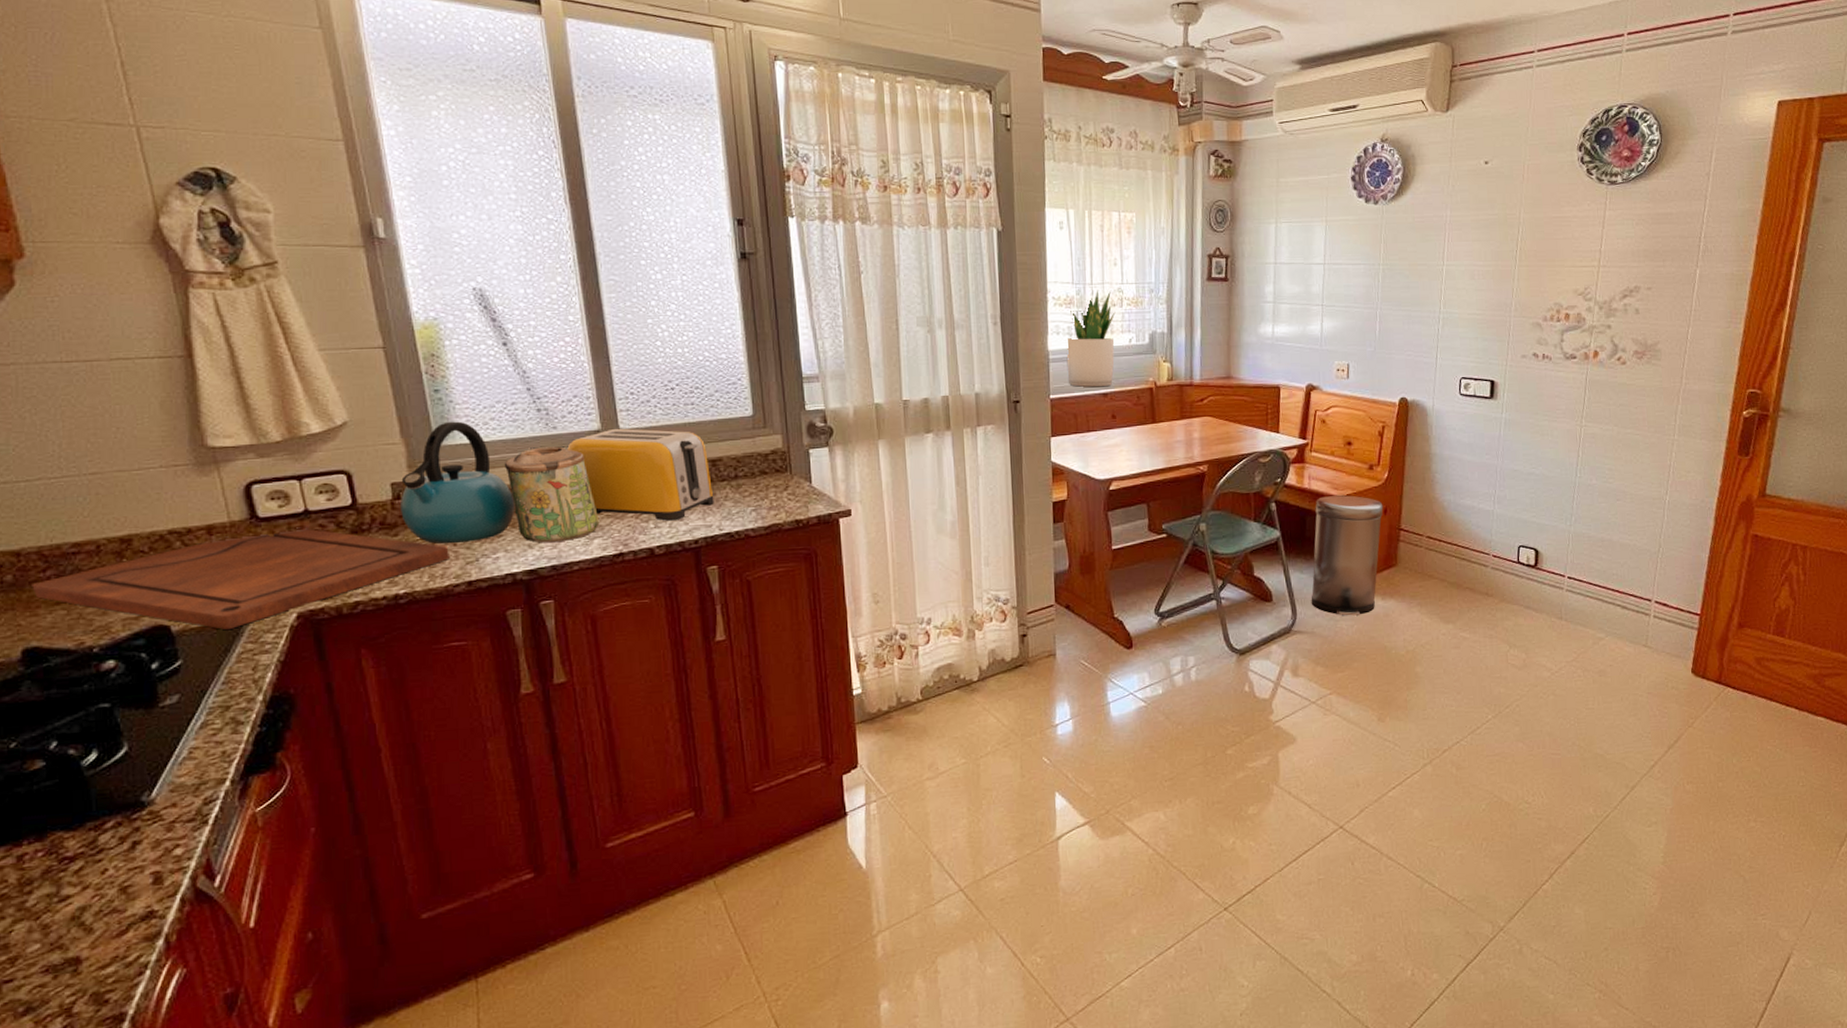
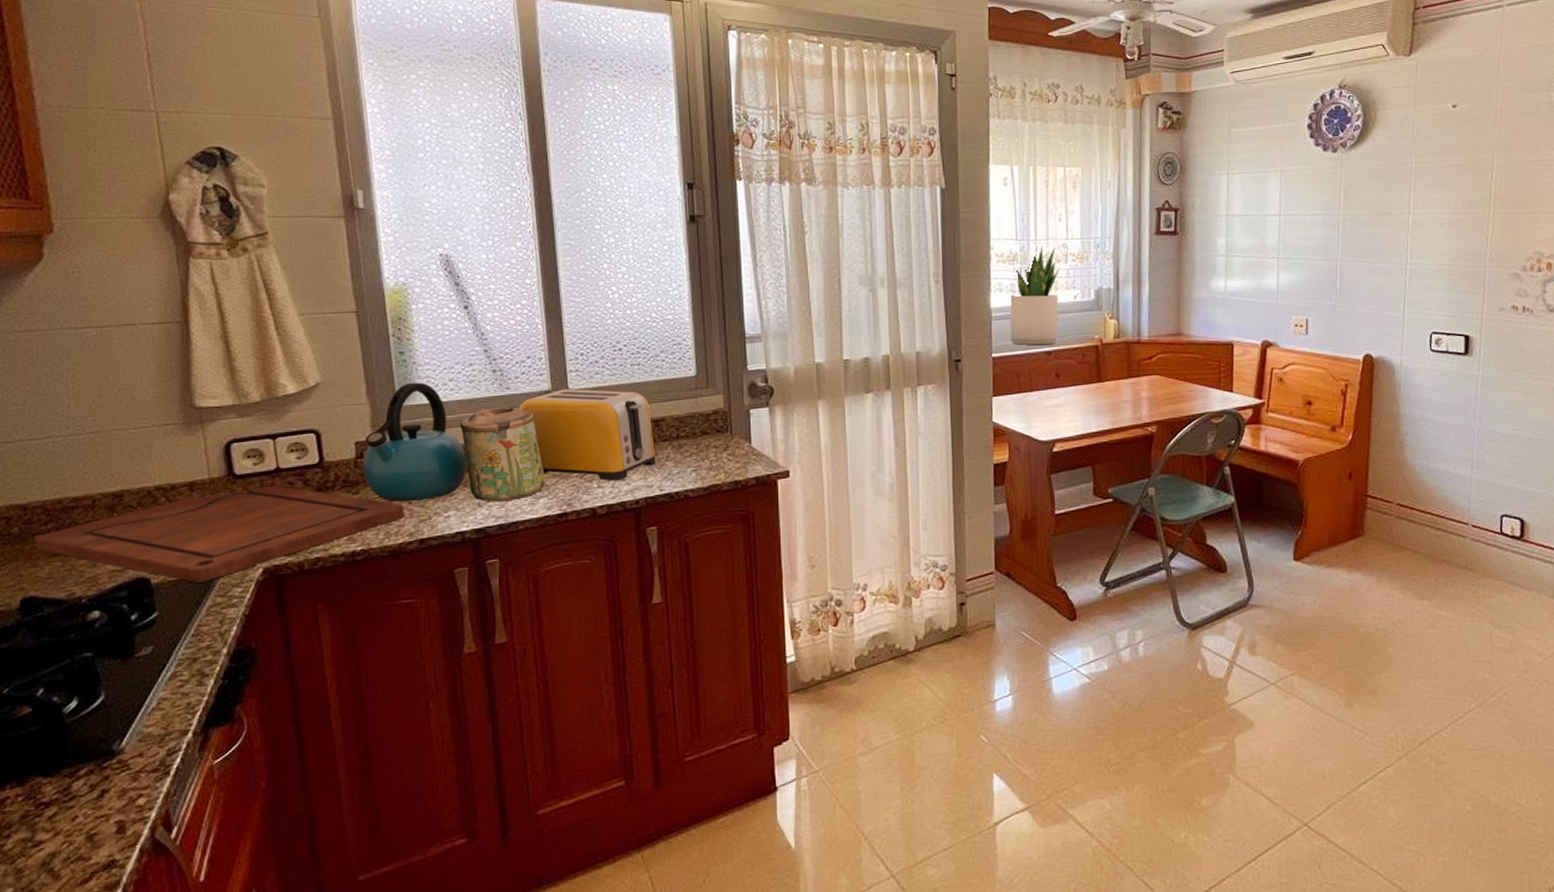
pedal bin: present [1311,495,1383,616] -> none [1269,458,1348,589]

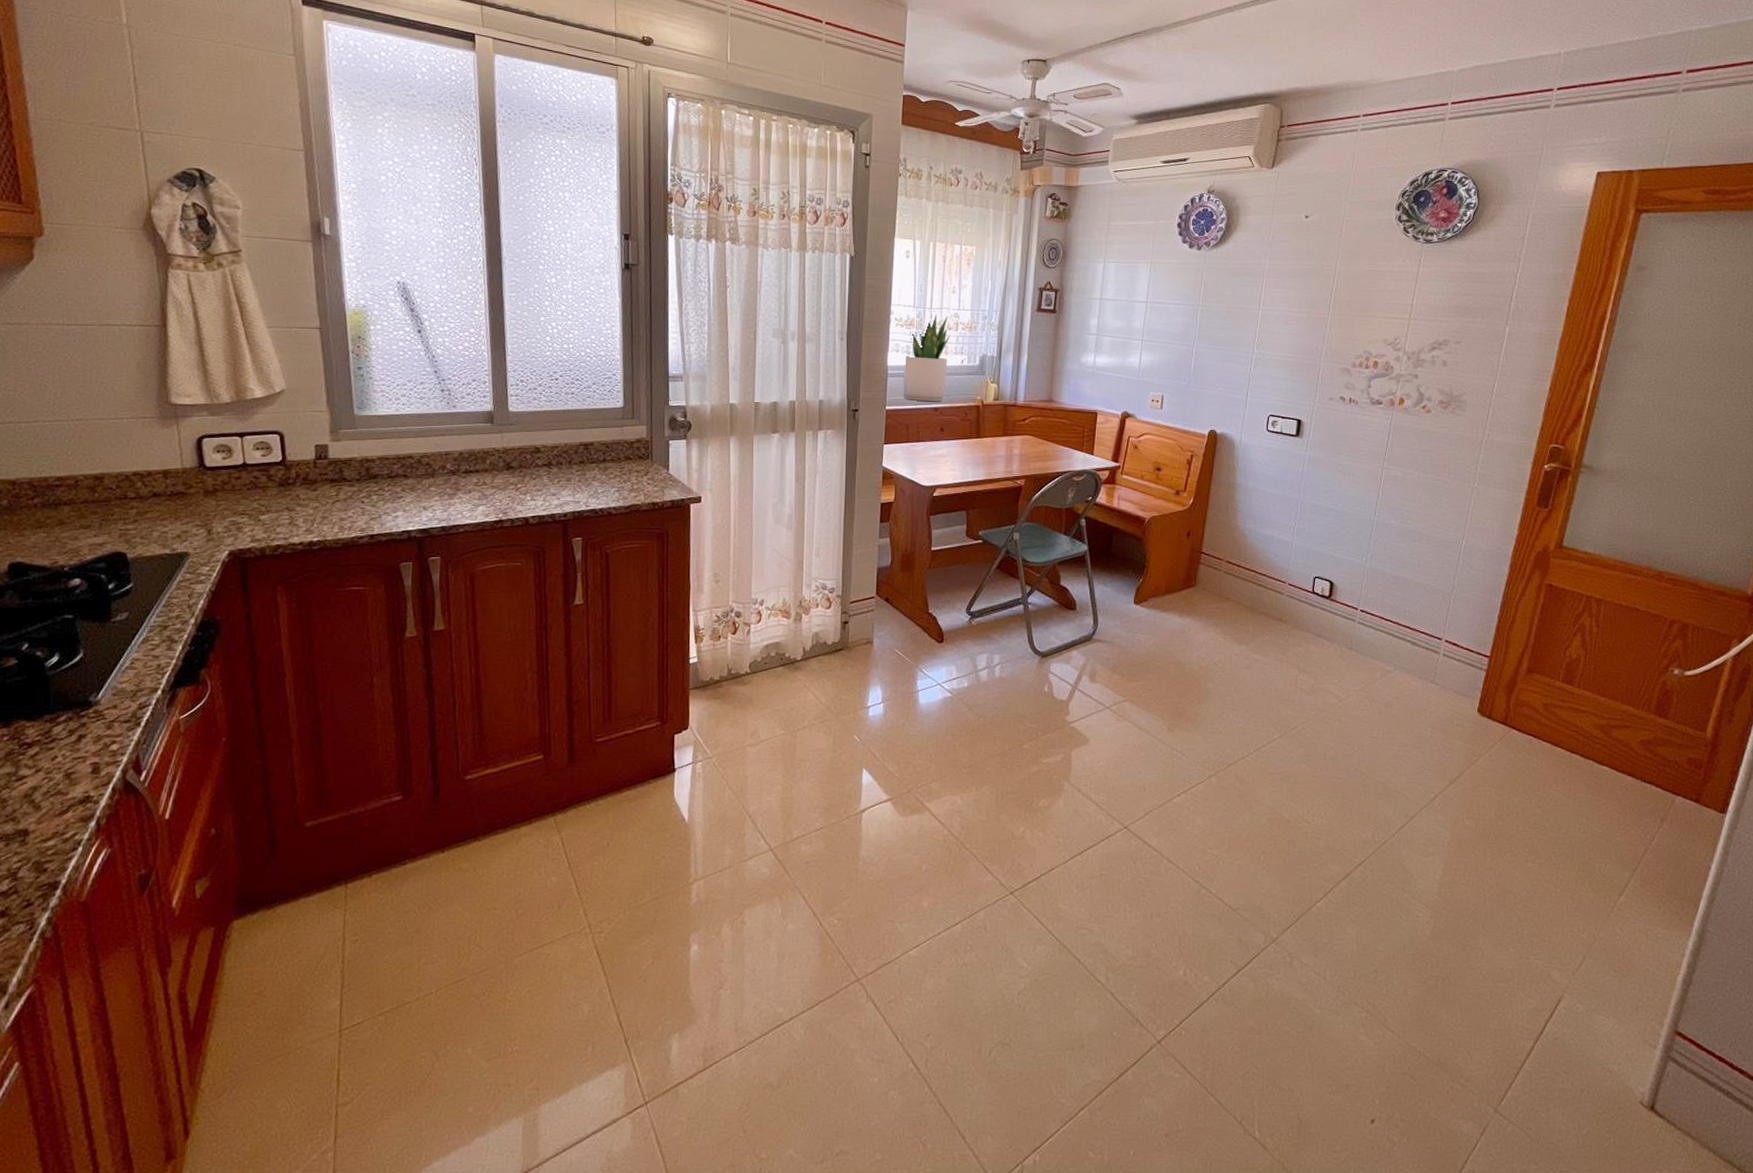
cutting board: present [34,484,404,584] -> none [22,477,357,561]
kettle: present [363,382,468,502] -> none [321,395,416,501]
canister: present [460,406,546,502] -> none [410,422,485,507]
toaster: present [519,388,656,481] -> none [463,410,584,495]

